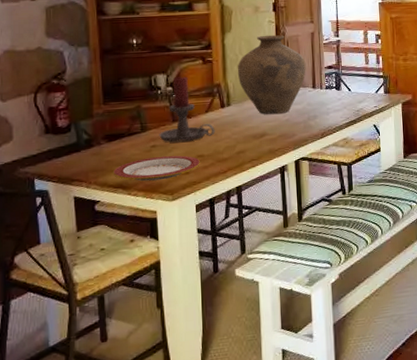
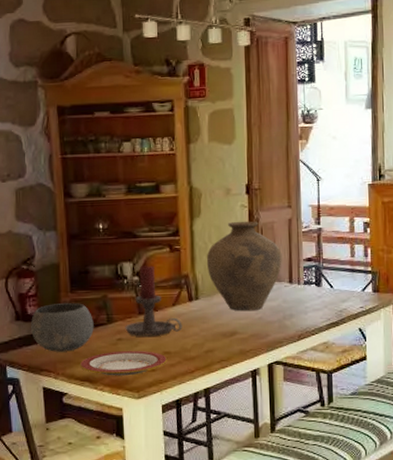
bowl: none [61,114,127,162] -> present [30,303,94,352]

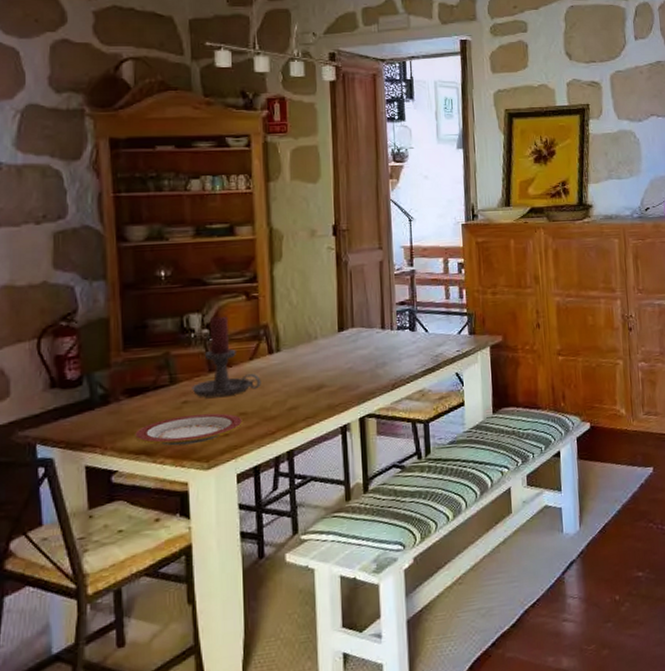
bowl: present [30,303,94,352] -> none [70,363,153,423]
vase: present [206,221,282,312] -> none [288,264,373,362]

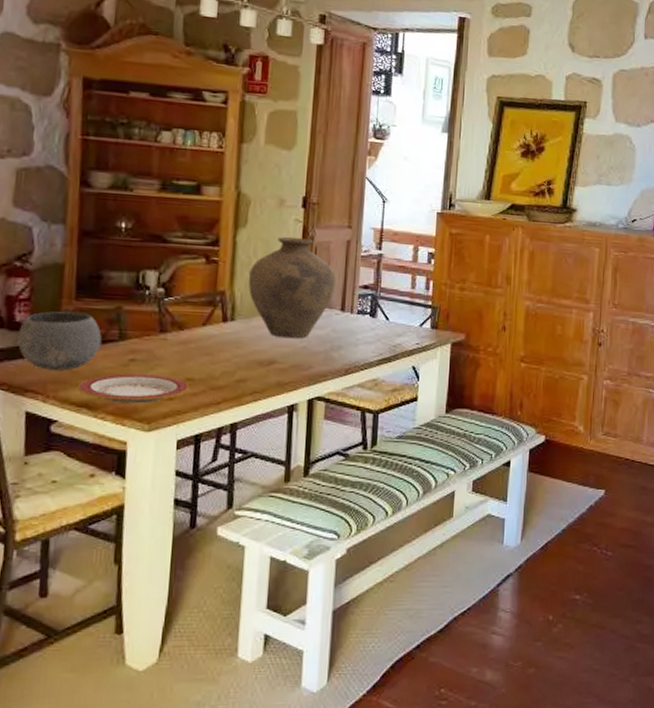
bowl: none [70,363,153,423] -> present [17,311,102,371]
candle holder: present [192,316,262,397] -> none [140,276,212,359]
vase: none [288,264,373,362] -> present [248,236,336,339]

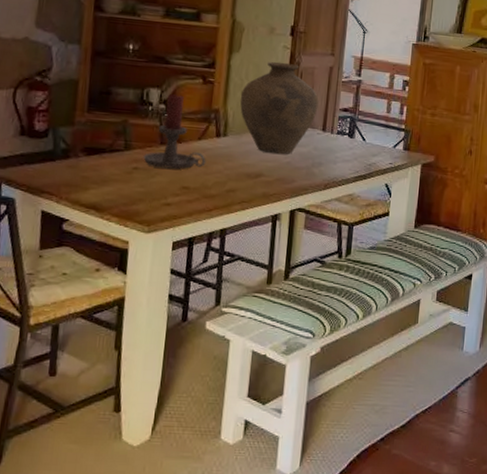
bowl: present [17,311,102,371] -> none [35,122,109,176]
plate: present [77,373,190,404] -> none [87,180,186,208]
candle holder: none [140,276,212,359] -> present [143,94,206,169]

